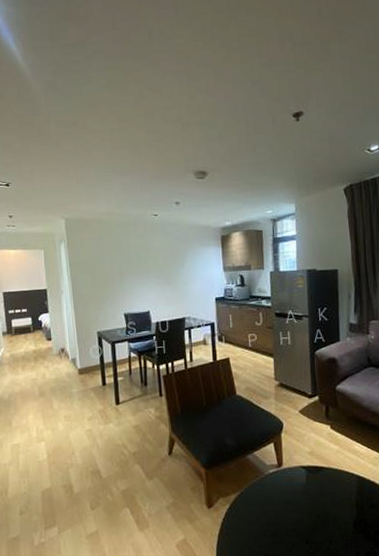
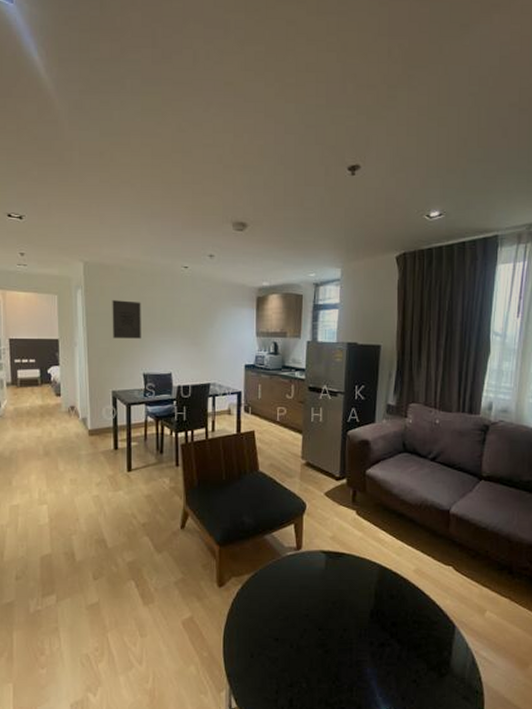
wall art: none [92,249,120,284] -> present [112,300,141,339]

